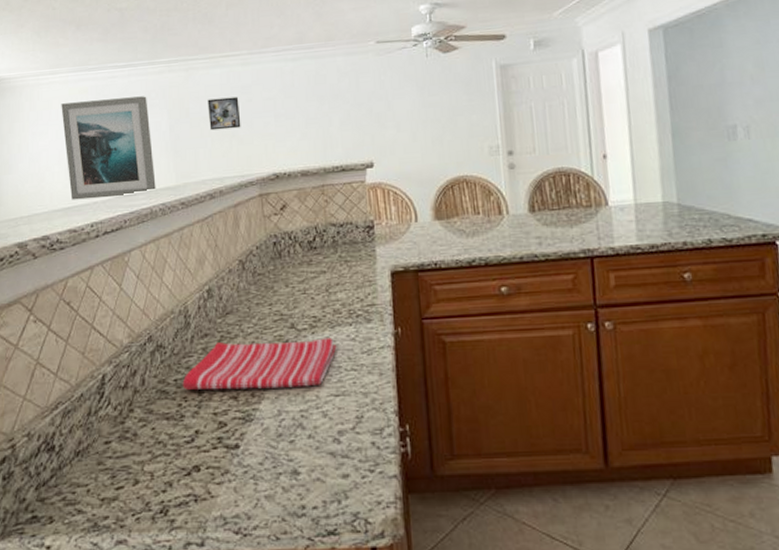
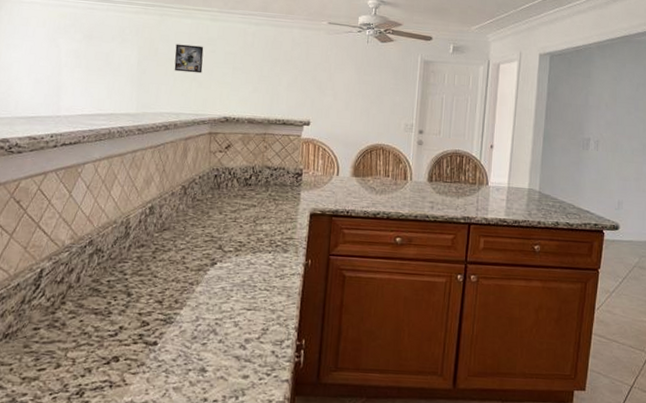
wall art: present [61,96,156,200] -> none [35,23,121,116]
dish towel: present [182,338,337,390] -> none [114,253,256,300]

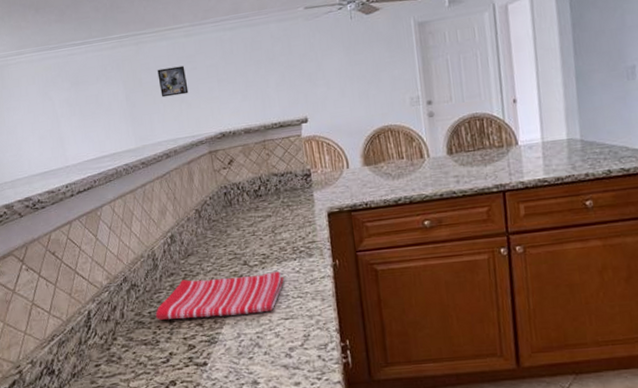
dish towel: none [114,253,256,300] -> present [155,271,285,320]

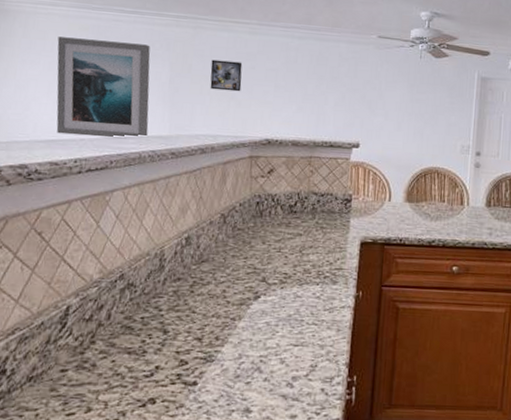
wall art: none [29,70,119,166] -> present [56,36,151,139]
dish towel: present [155,271,285,320] -> none [148,287,303,336]

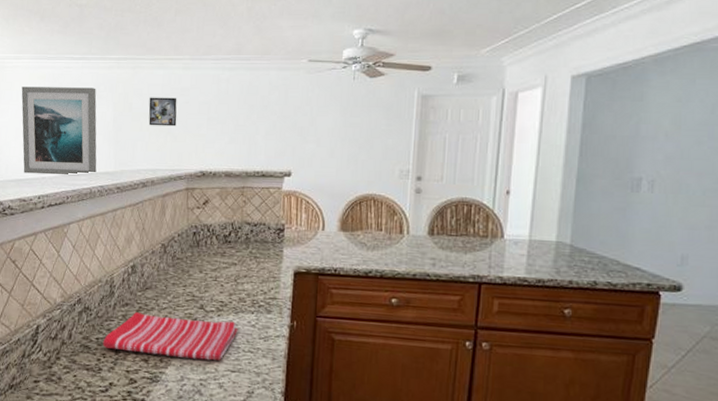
dish towel: none [148,287,303,336] -> present [102,312,238,361]

